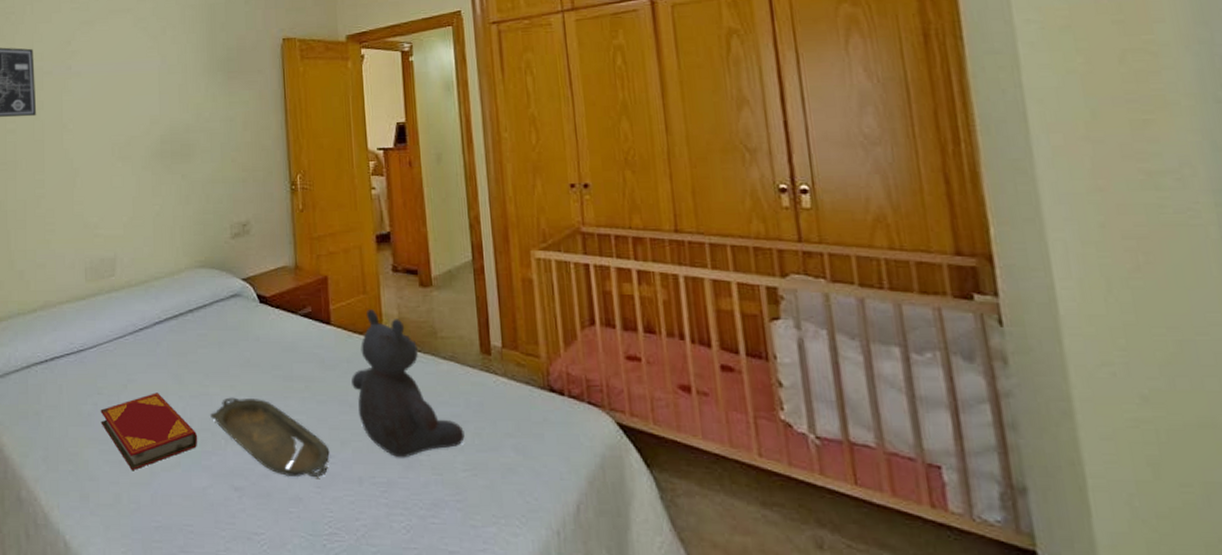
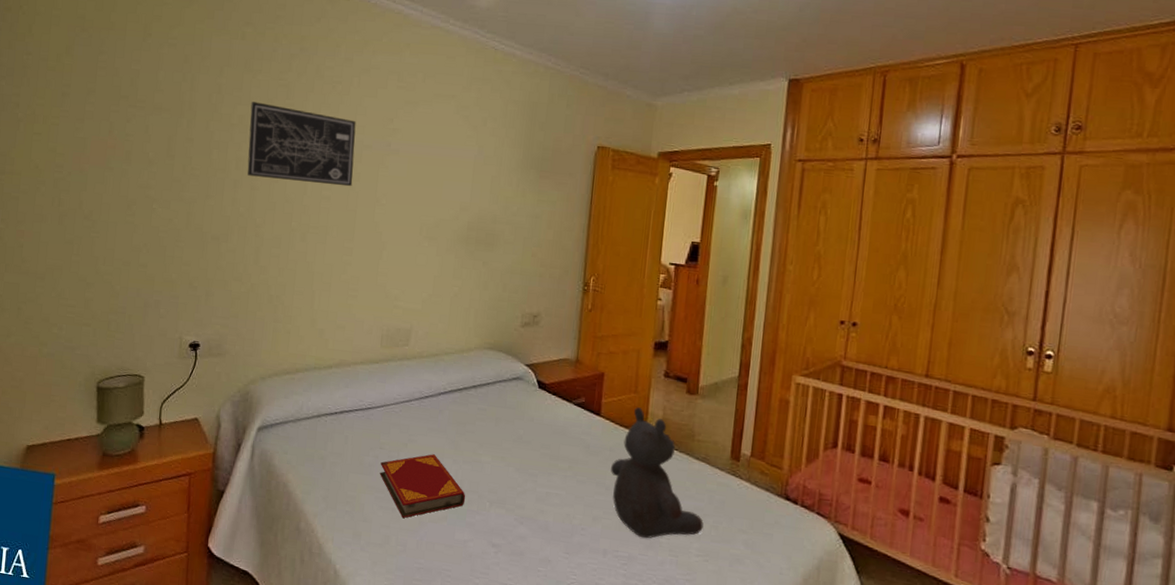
serving tray: present [210,397,330,478] -> none [479,467,582,545]

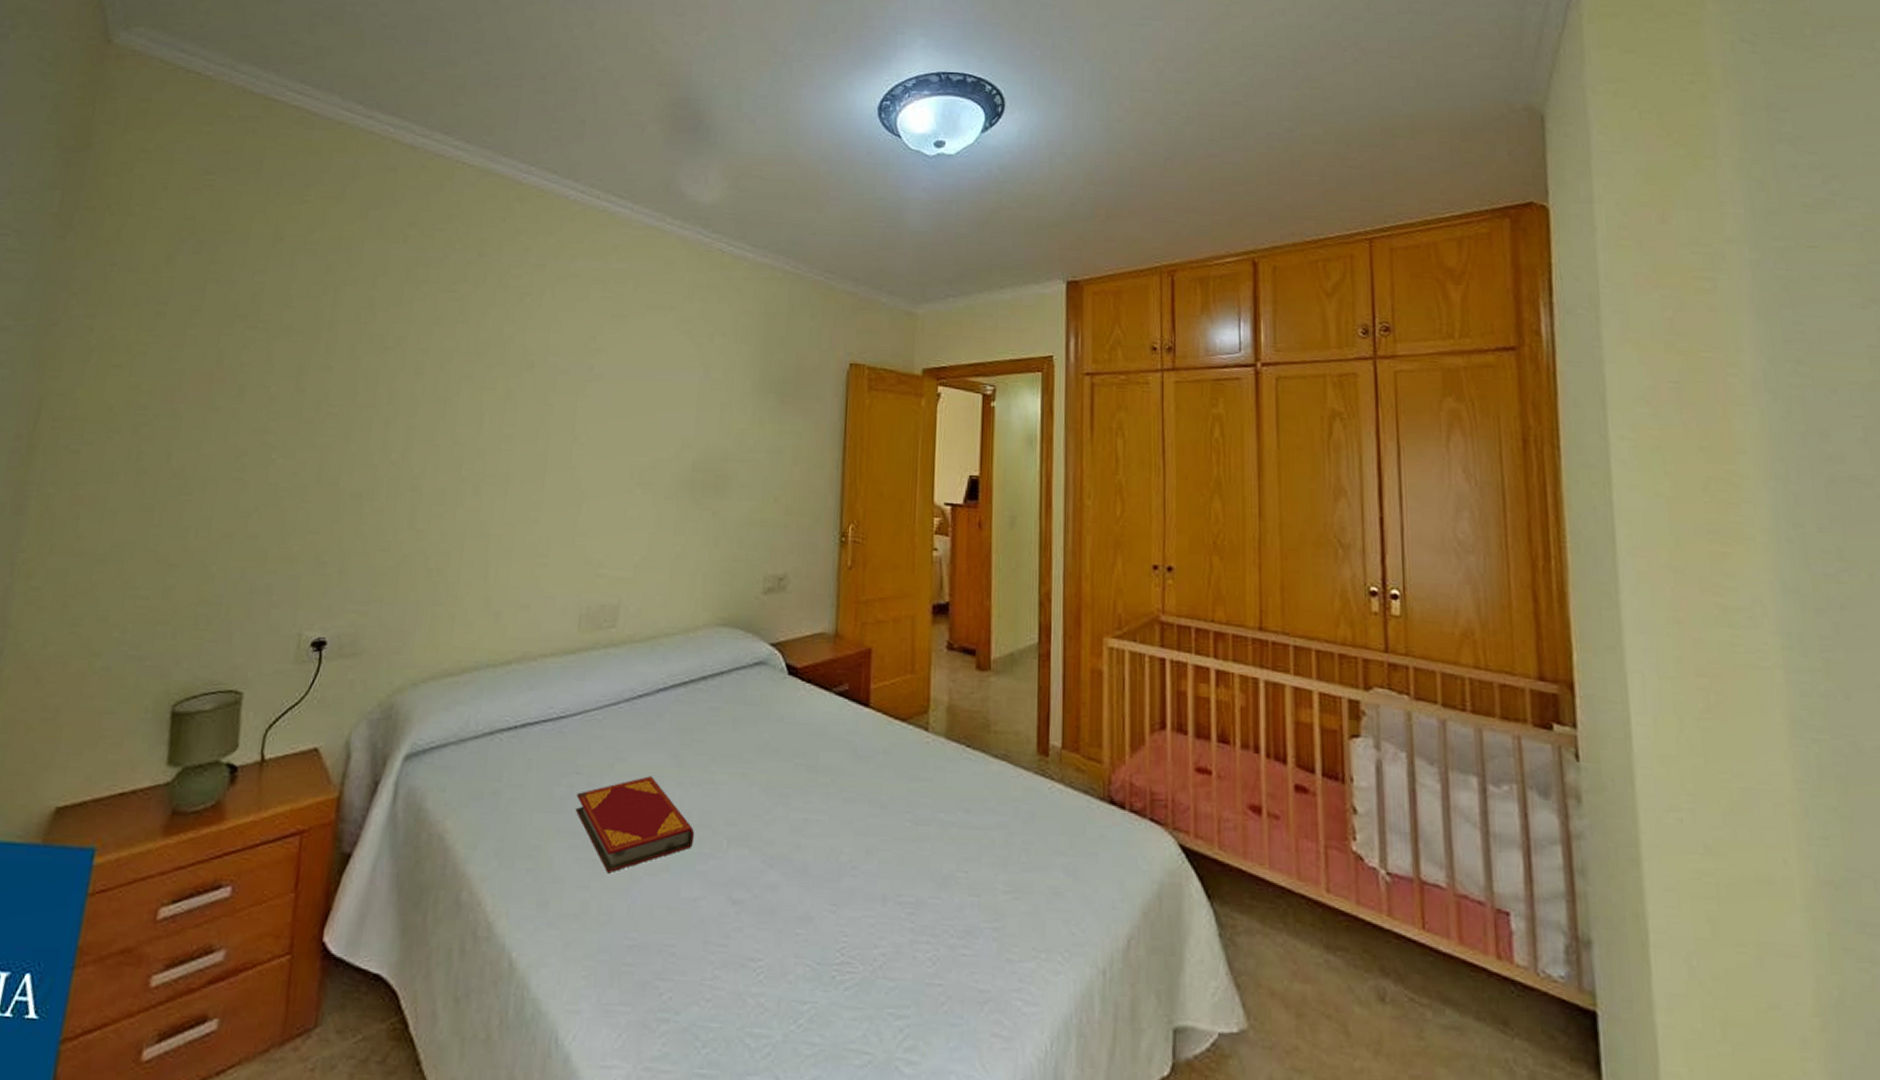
wall art: present [247,102,356,187] -> none [403,319,549,422]
teddy bear: present [611,407,704,539] -> none [886,692,1010,874]

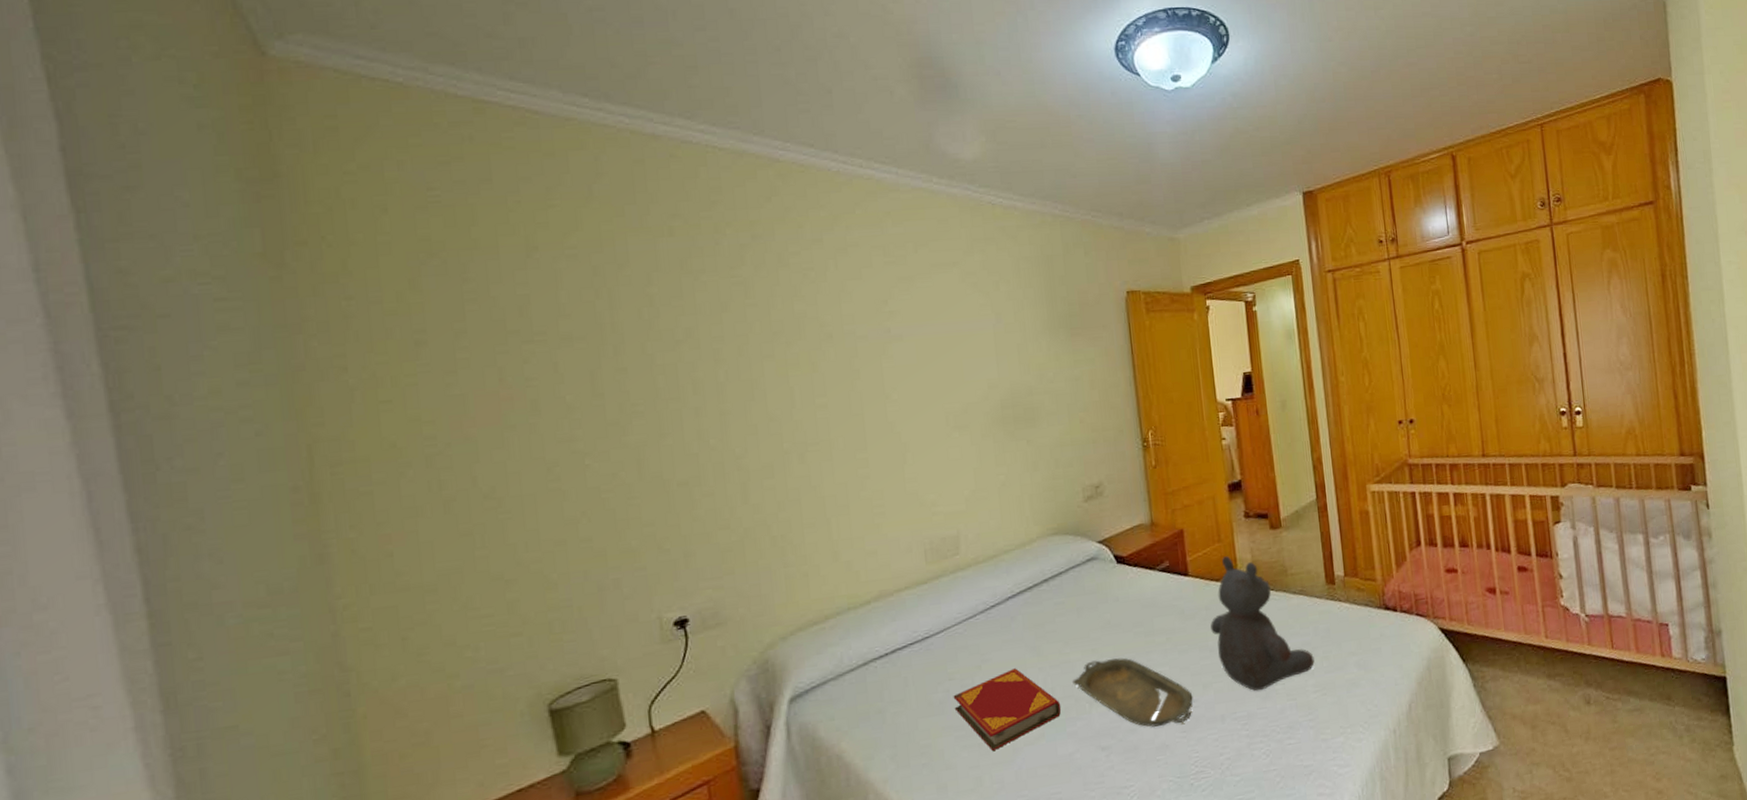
serving tray: none [713,787,852,893] -> present [1073,657,1193,727]
teddy bear: none [886,692,1010,874] -> present [1210,556,1315,691]

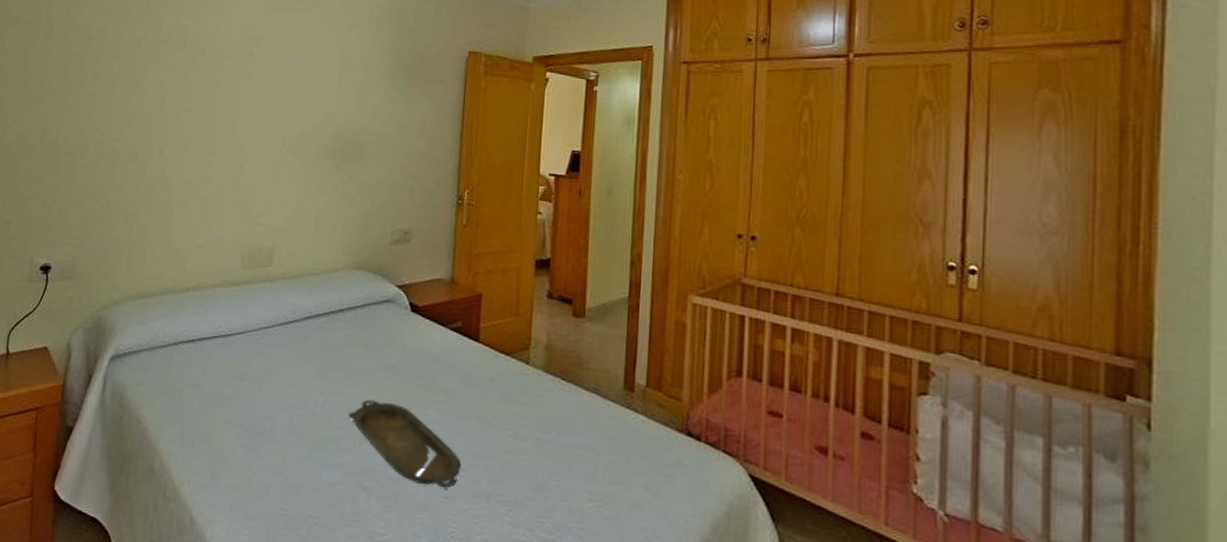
hardback book: present [953,668,1062,751] -> none [240,385,334,457]
teddy bear: present [1210,556,1315,691] -> none [492,332,597,481]

